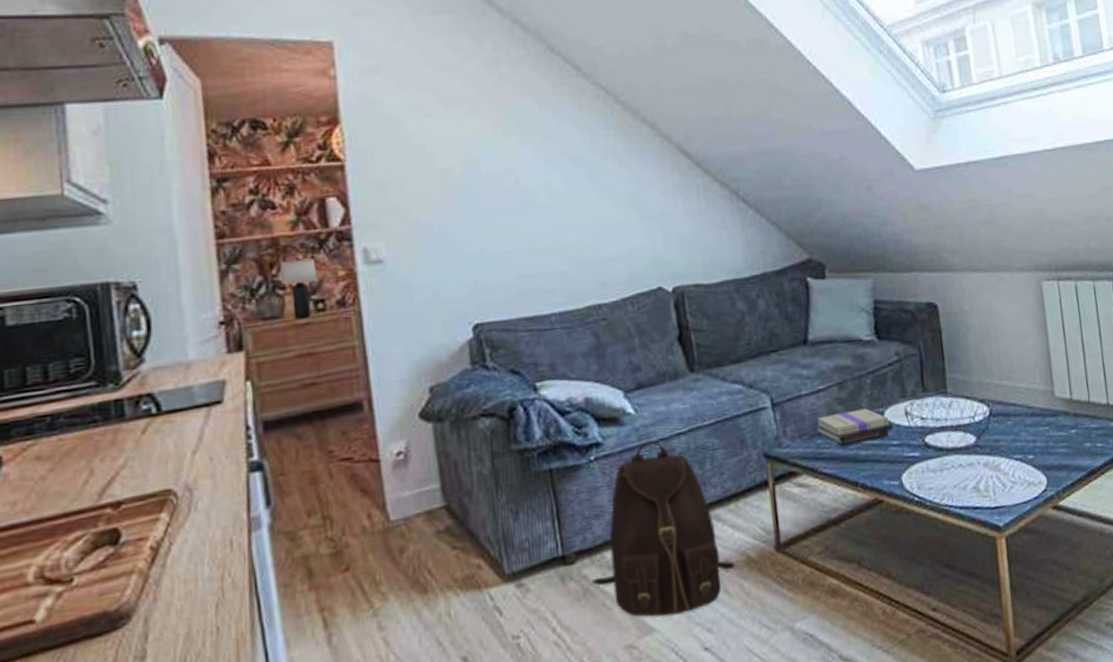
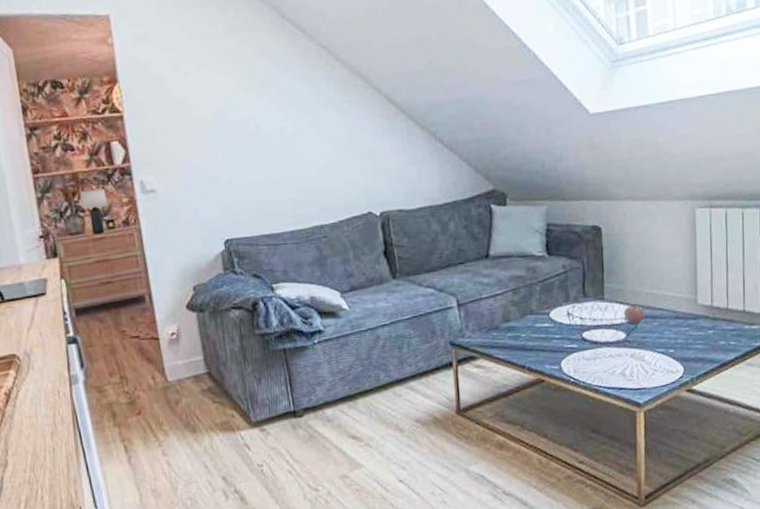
backpack: present [592,440,735,617] -> none [316,329,424,457]
books: present [817,408,894,447] -> none [494,309,557,338]
fruit: none [971,400,996,425] -> present [624,305,645,325]

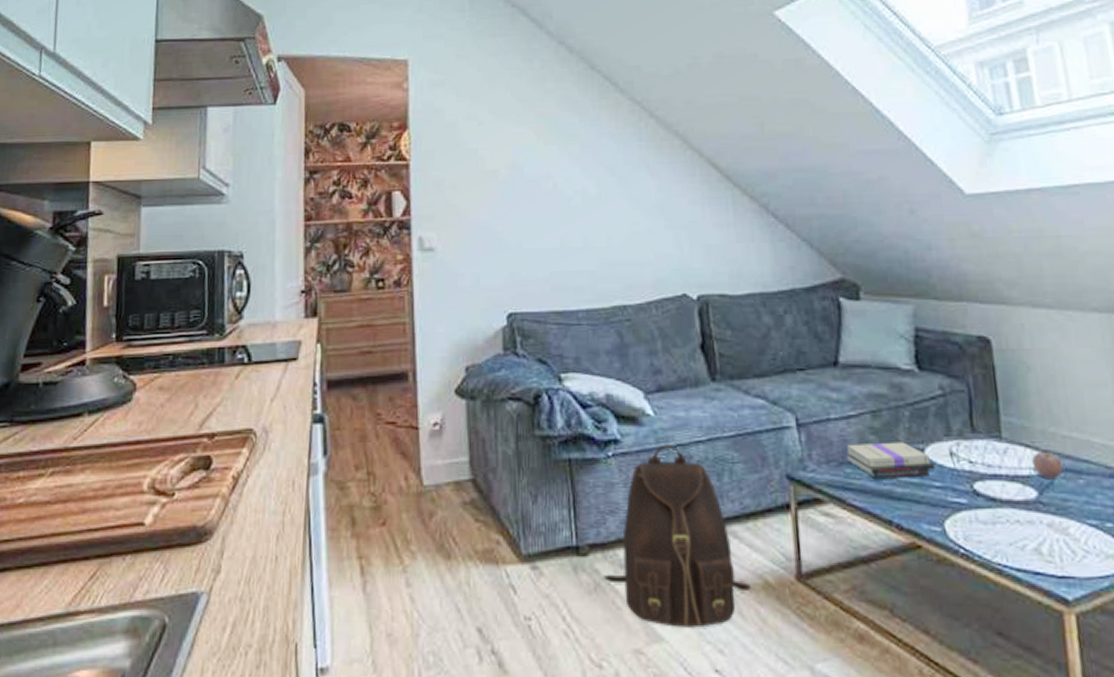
table lamp: present [80,188,109,235] -> none [350,242,381,294]
backpack: none [316,329,424,457] -> present [604,444,751,628]
books: none [494,309,557,338] -> present [847,442,936,480]

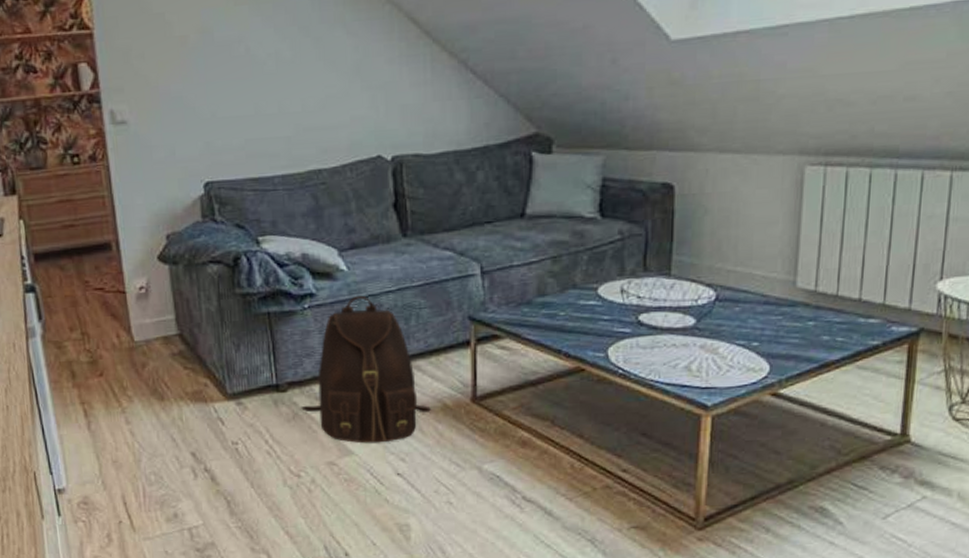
books: present [847,442,936,480] -> none [525,283,606,317]
fruit: present [1032,451,1064,480] -> none [696,285,723,309]

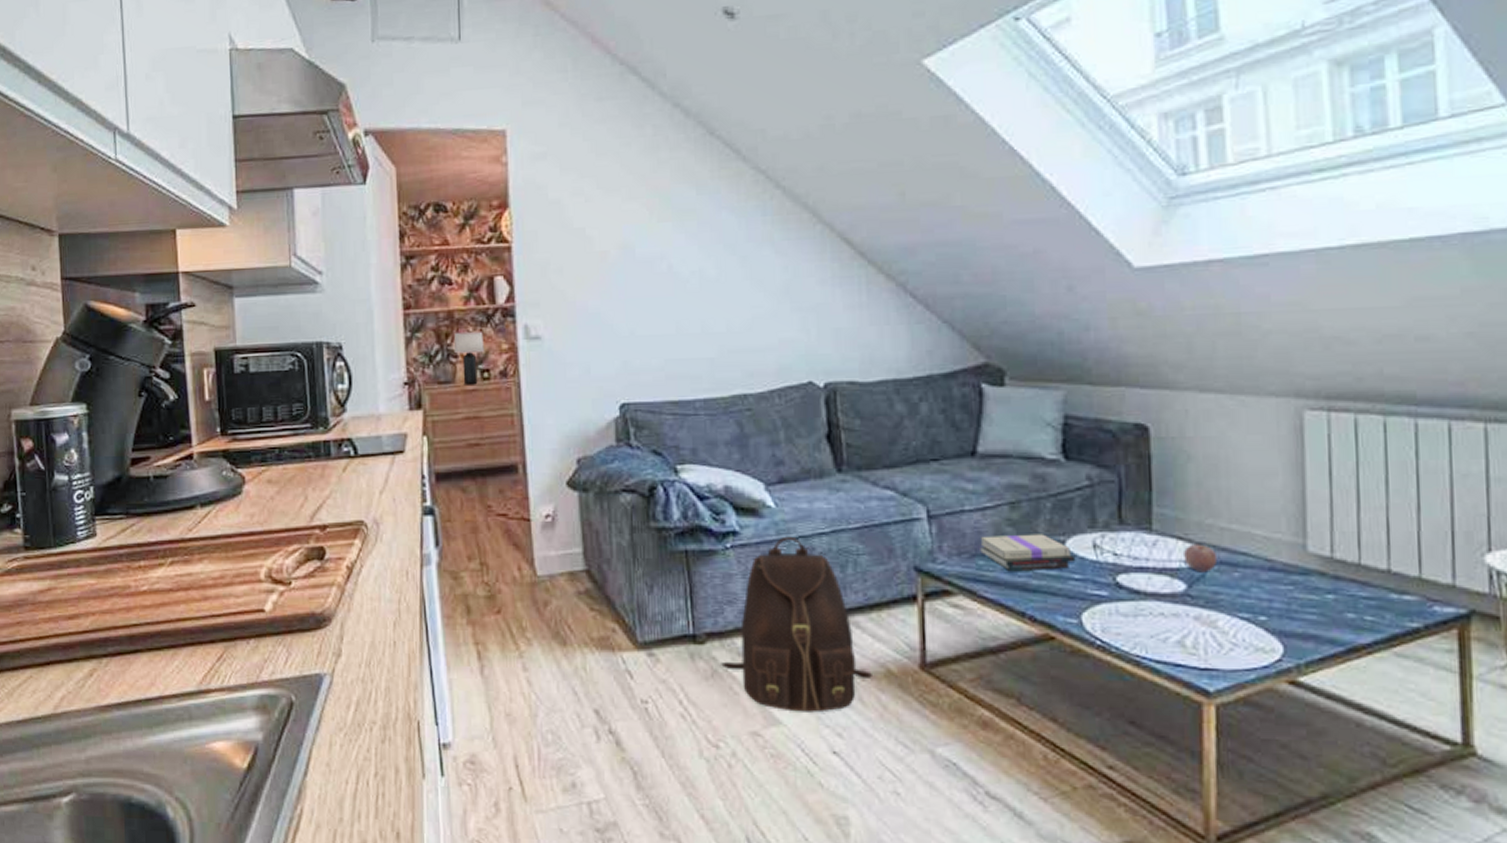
table lamp: none [42,117,74,170] -> present [453,331,485,385]
books: none [525,283,606,317] -> present [980,534,1076,572]
fruit: none [696,285,723,309] -> present [1184,544,1218,573]

